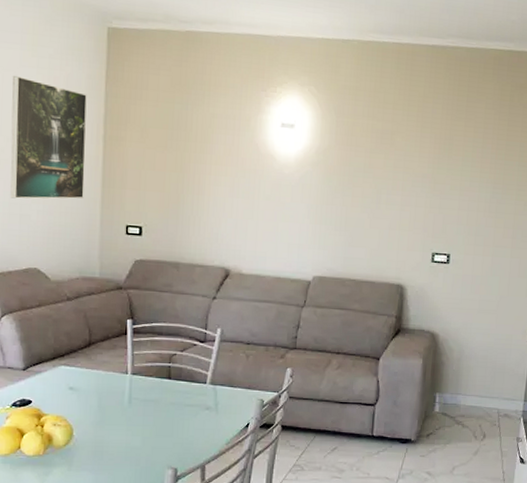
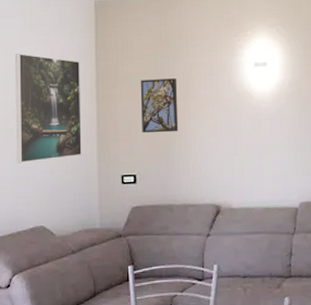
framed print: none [152,125,195,187] -> present [140,78,179,133]

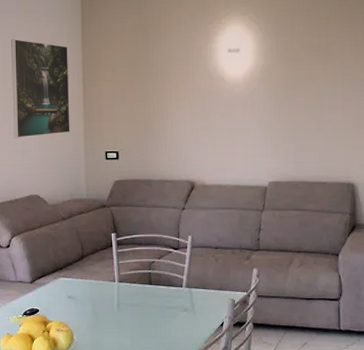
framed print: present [140,78,179,133] -> none [122,63,157,114]

